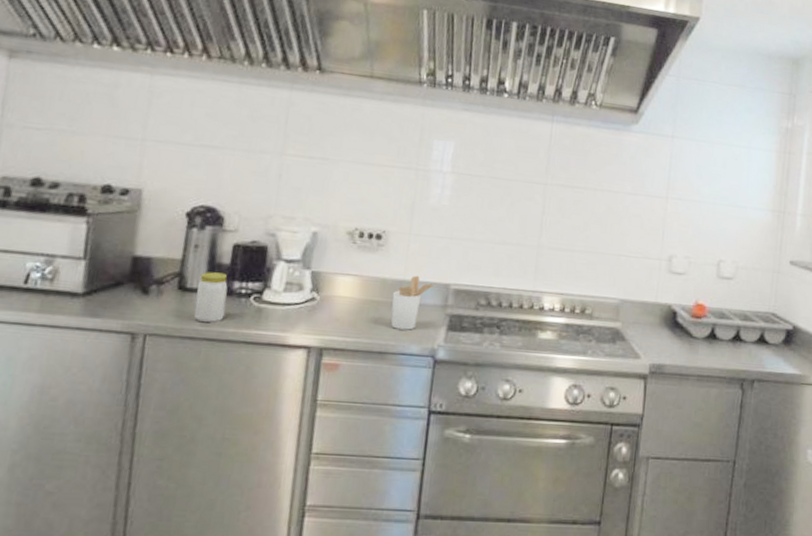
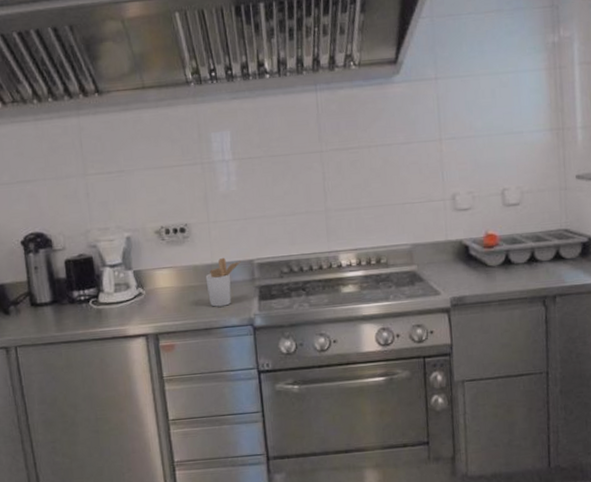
jar: present [193,272,228,323] -> none [45,286,73,329]

